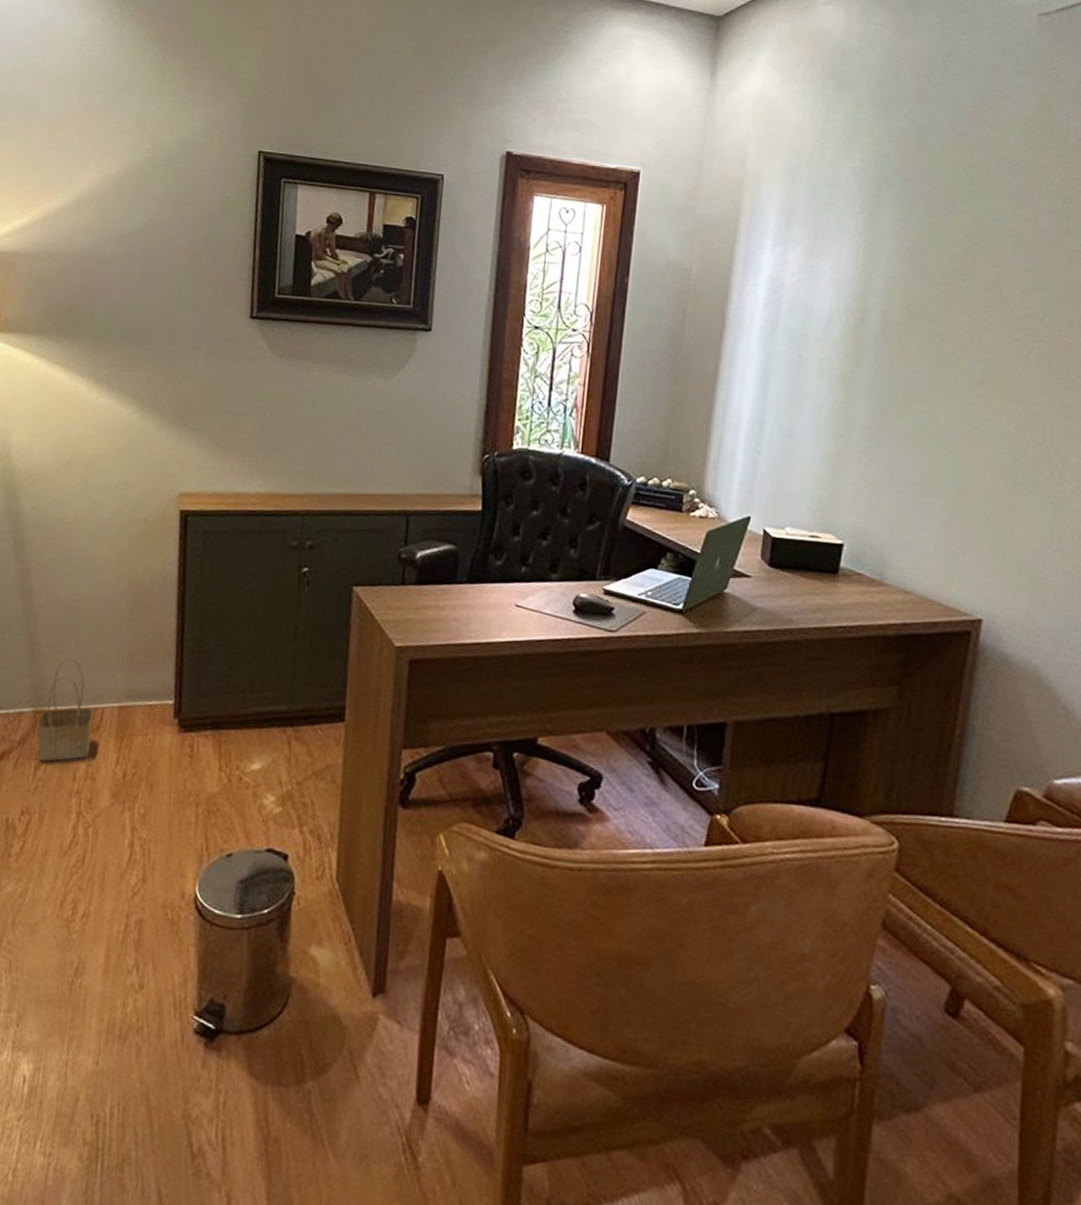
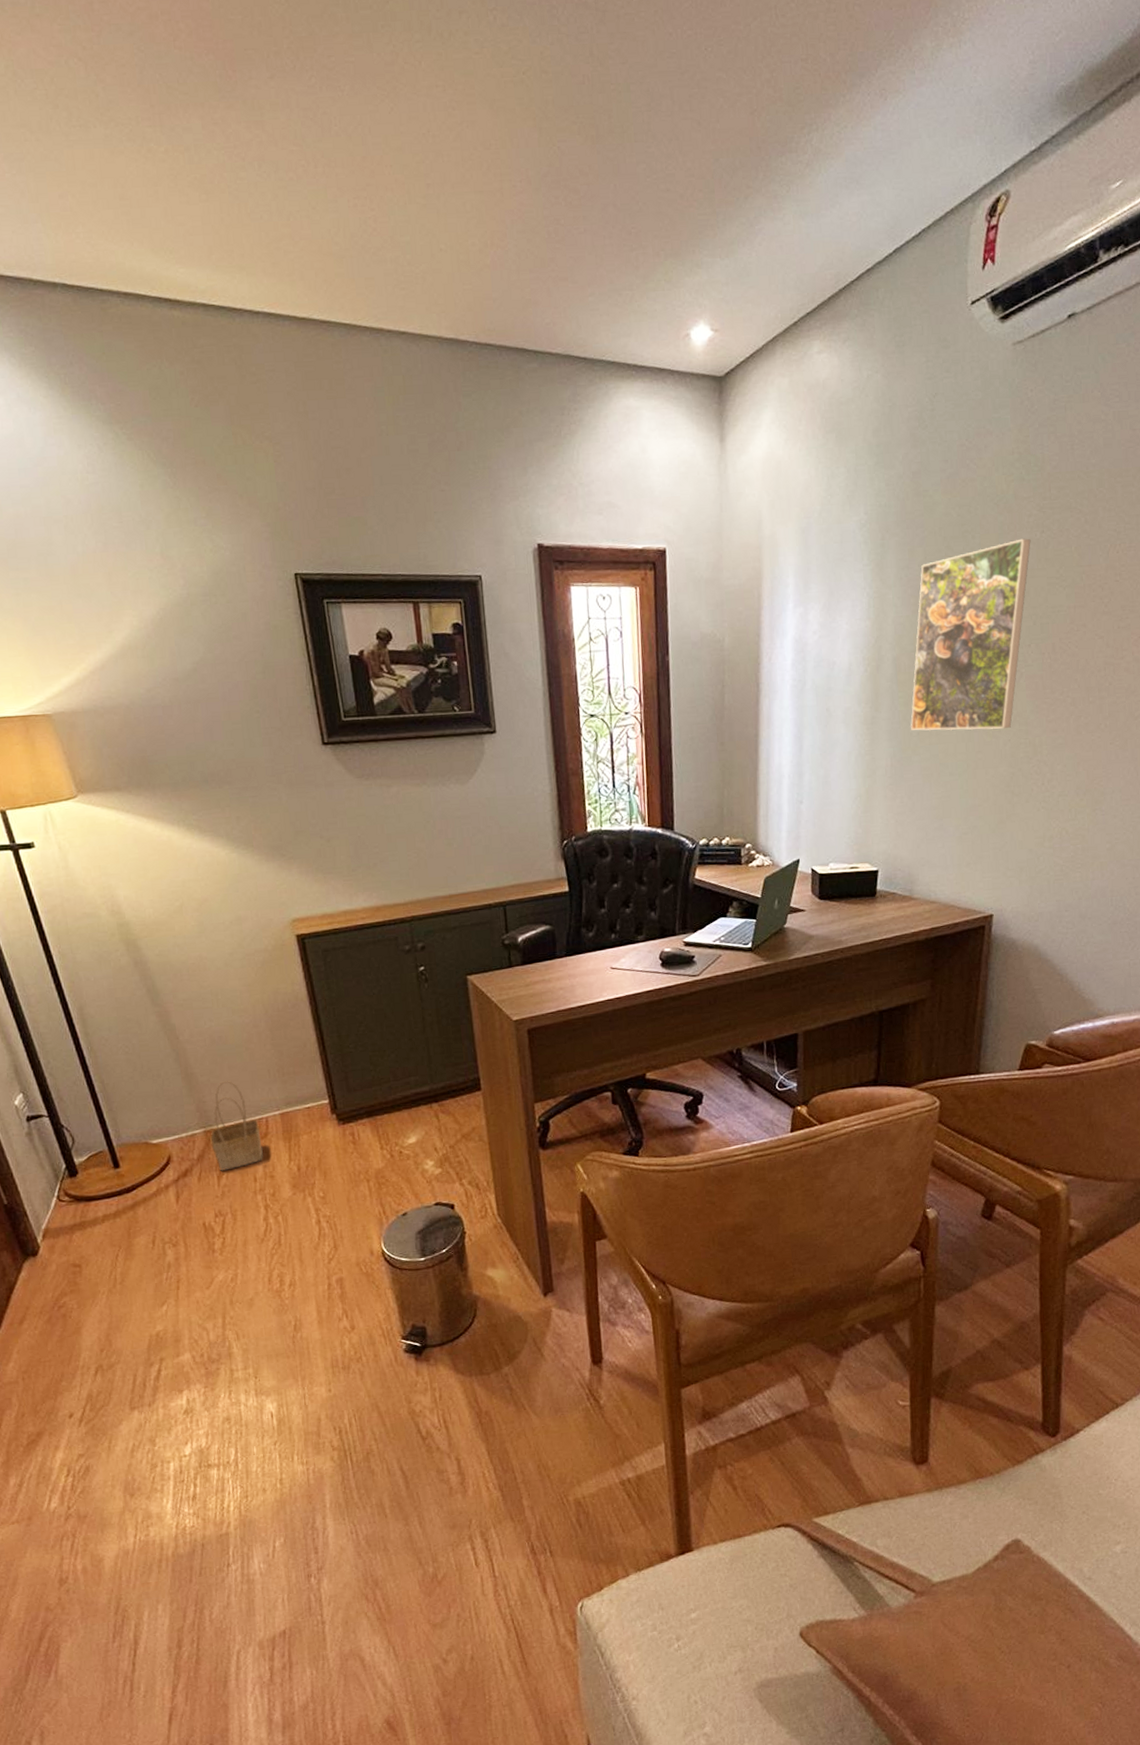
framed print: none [896,206,1050,407] -> present [911,538,1031,731]

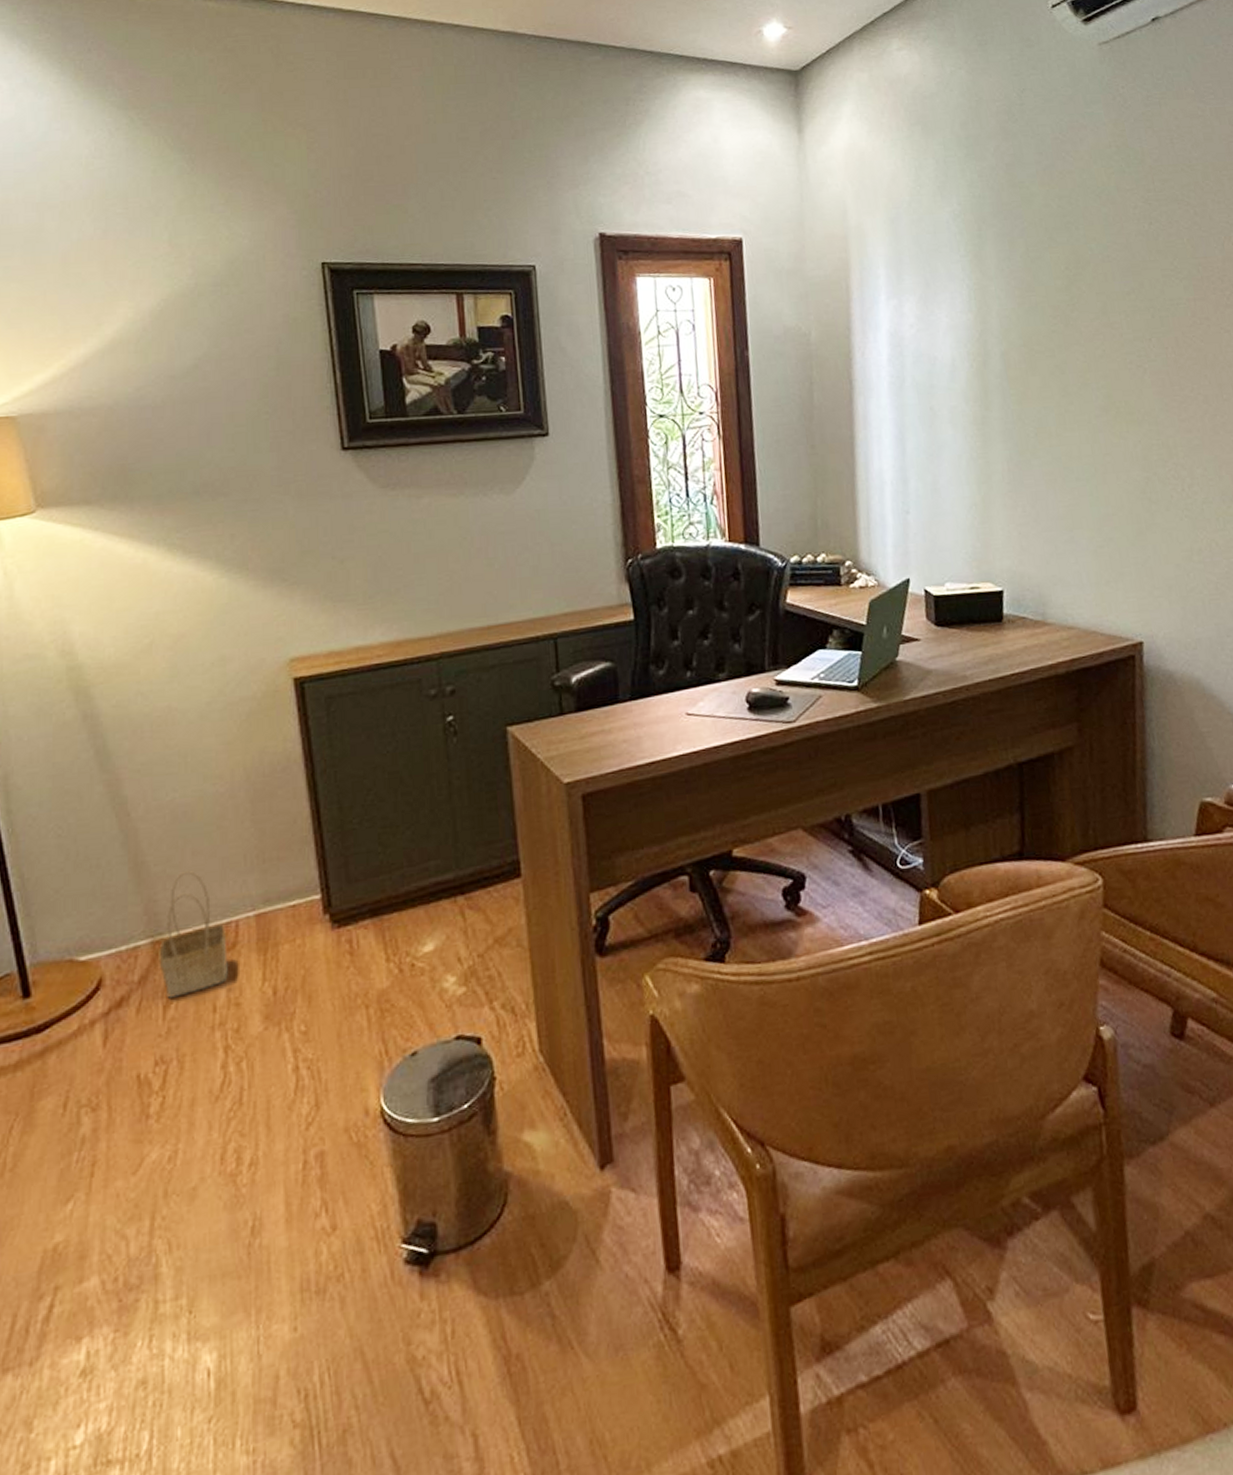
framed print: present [911,538,1031,731] -> none [1023,230,1140,432]

